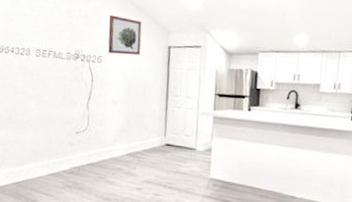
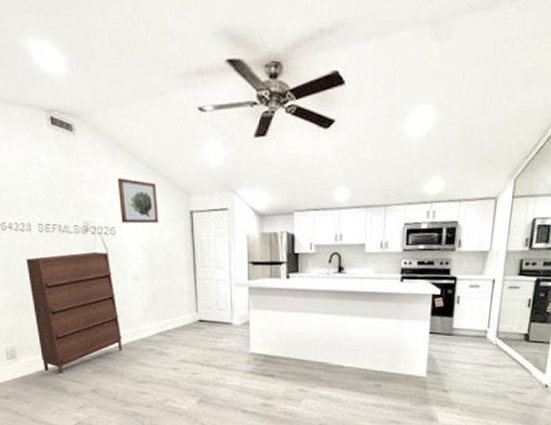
shoe cabinet: none [19,76,95,187] -> present [25,251,123,375]

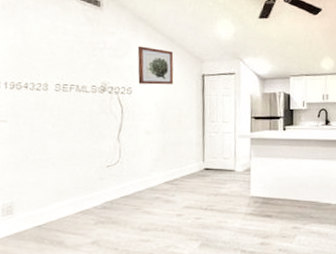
shoe cabinet: present [25,251,123,375] -> none [37,109,129,228]

